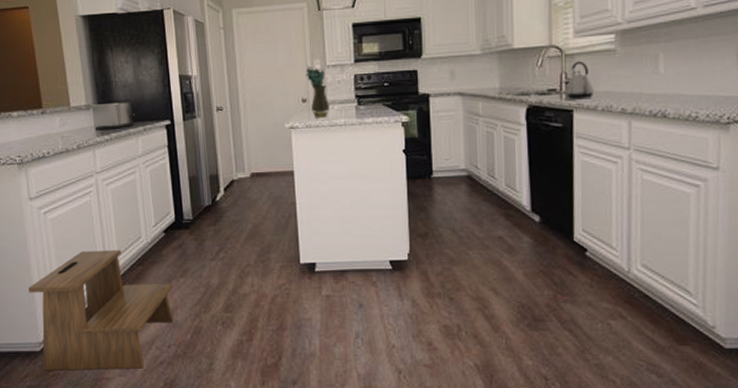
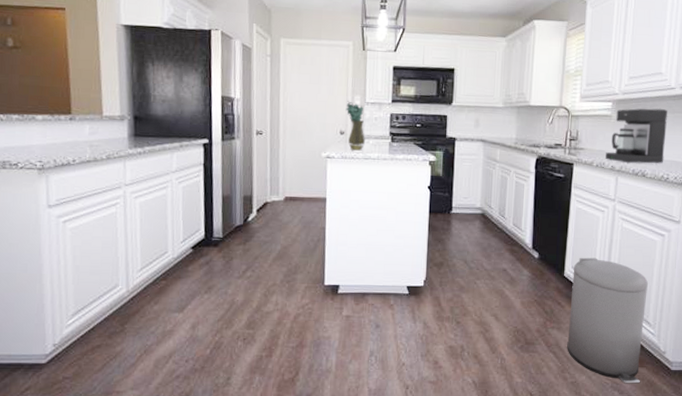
step stool: present [29,249,174,371] -> none [38,262,197,384]
toaster: present [92,102,136,131] -> none [126,115,173,143]
kettle: present [564,60,595,100] -> none [568,122,592,156]
pedal bin: none [584,217,685,366] -> present [567,257,648,384]
coffee maker: none [613,35,690,104] -> present [605,108,667,164]

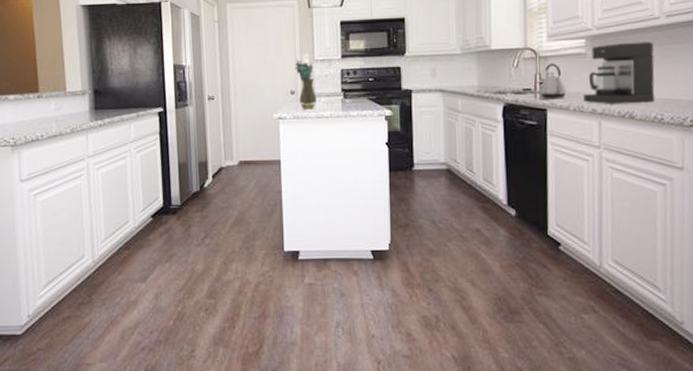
pedal bin: present [567,257,648,384] -> none [558,213,656,361]
kettle: none [568,122,592,156] -> present [539,63,567,100]

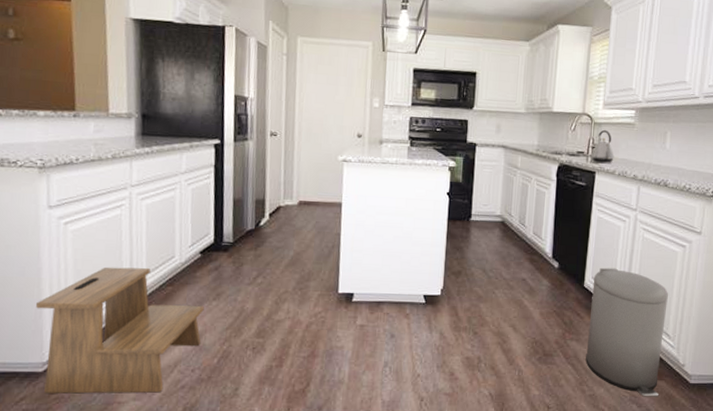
step stool: none [14,233,158,355] -> present [36,267,204,394]
vase: present [295,60,316,110] -> none [363,103,383,155]
pedal bin: none [558,213,656,361] -> present [585,267,668,397]
coffee maker: present [584,42,655,105] -> none [628,117,691,173]

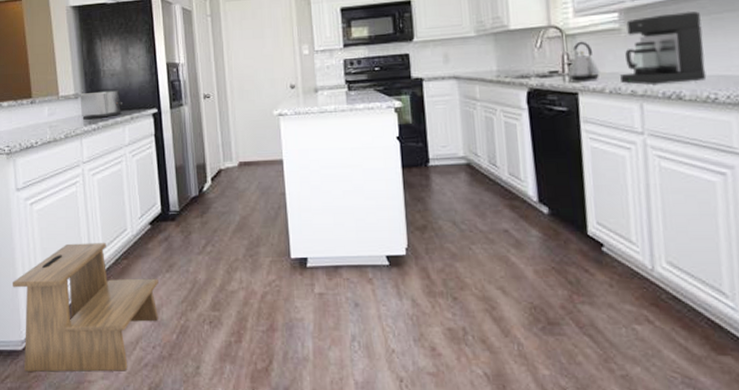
toaster: none [133,113,183,143] -> present [80,90,123,120]
pedal bin: present [585,267,668,397] -> none [599,209,727,379]
coffee maker: none [628,117,691,173] -> present [620,11,707,86]

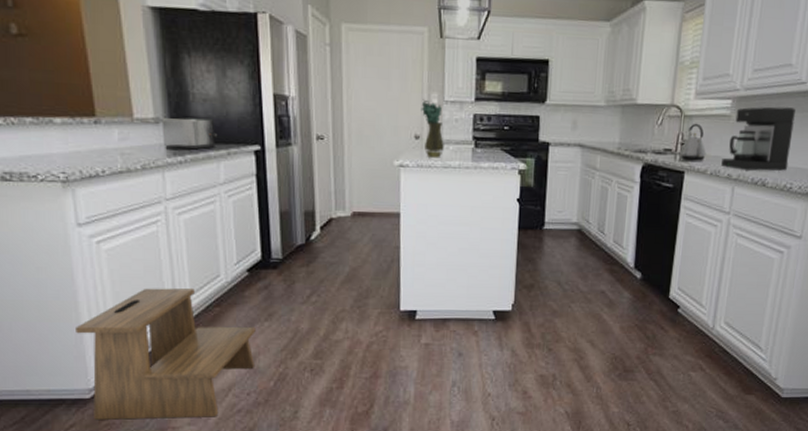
vase: none [294,51,319,105] -> present [421,99,444,158]

